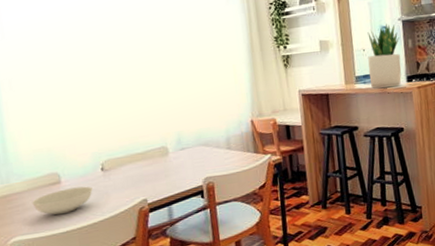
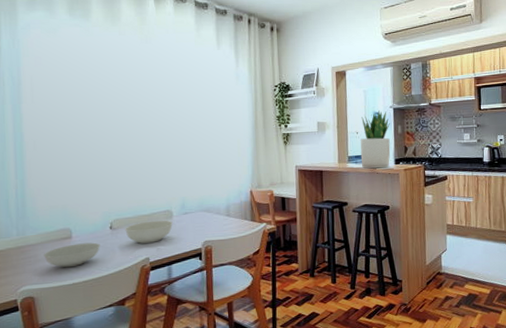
bowl: none [118,157,170,185] -> present [125,220,173,244]

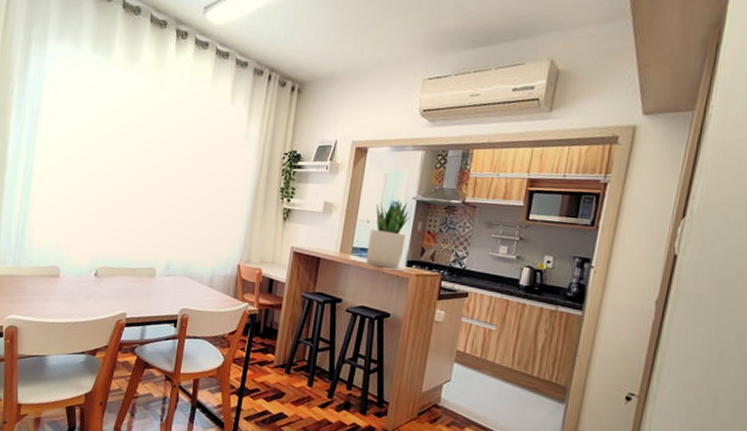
bowl: present [44,242,100,268] -> none [32,283,83,307]
bowl: present [125,220,173,244] -> none [108,275,155,299]

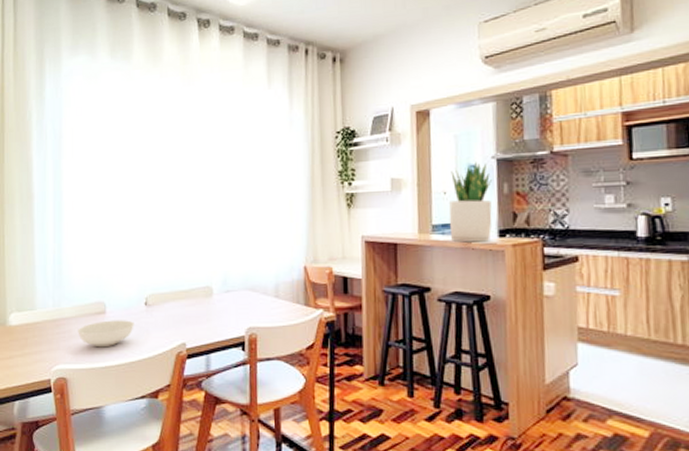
bowl: none [32,283,83,307] -> present [78,320,134,348]

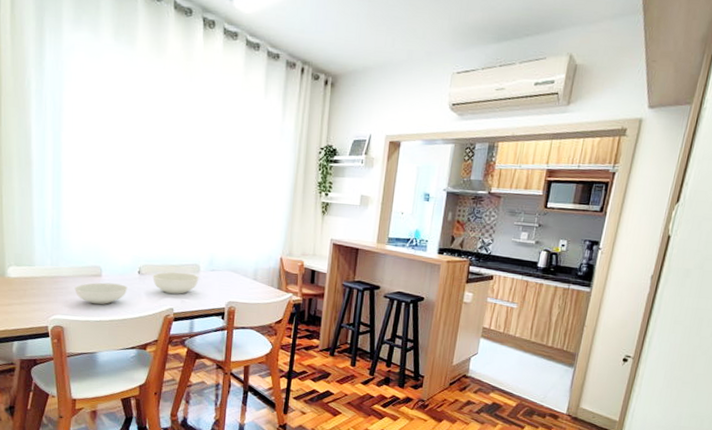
bowl: none [161,298,213,326] -> present [152,271,199,295]
planter: present [449,162,492,243] -> none [401,192,440,256]

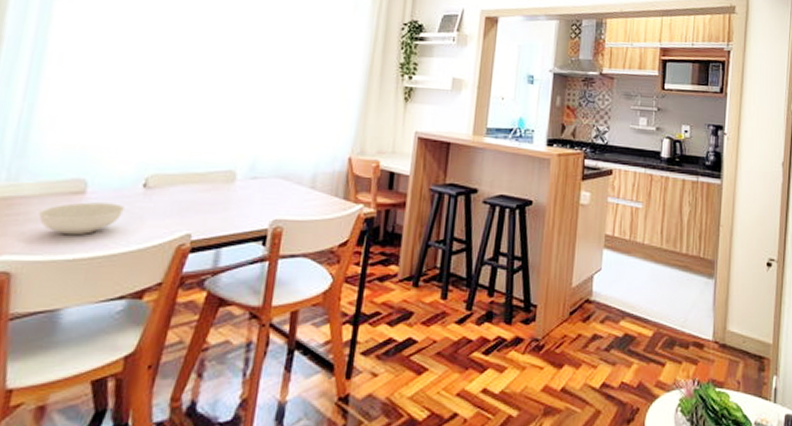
bowl: present [152,271,199,295] -> none [164,182,234,215]

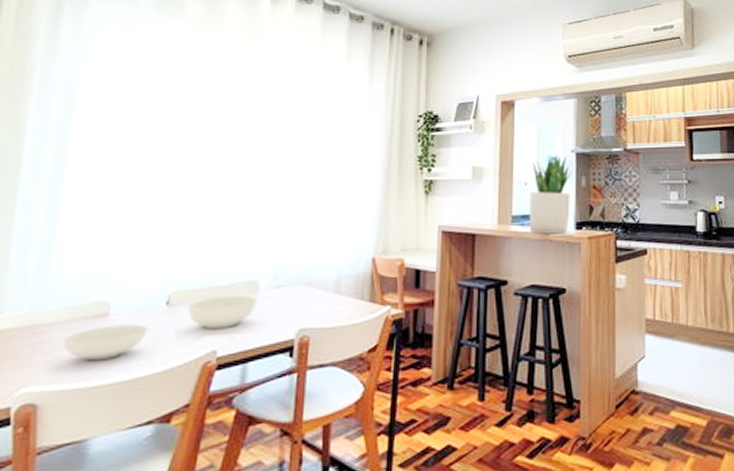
bowl: none [164,182,234,215] -> present [187,295,257,330]
planter: none [502,73,547,149] -> present [529,155,571,234]

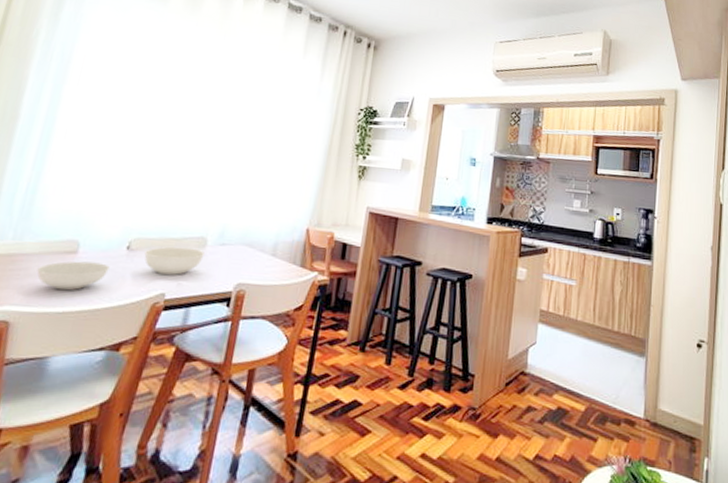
planter: present [529,155,571,234] -> none [446,156,488,227]

